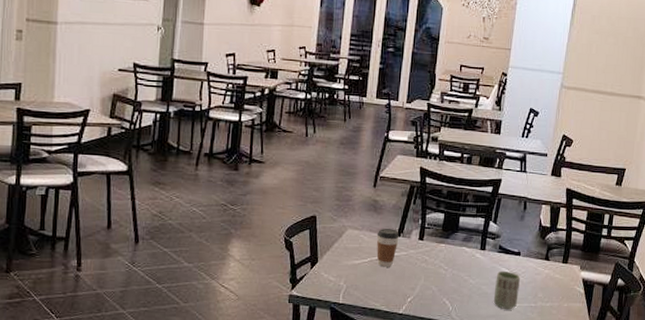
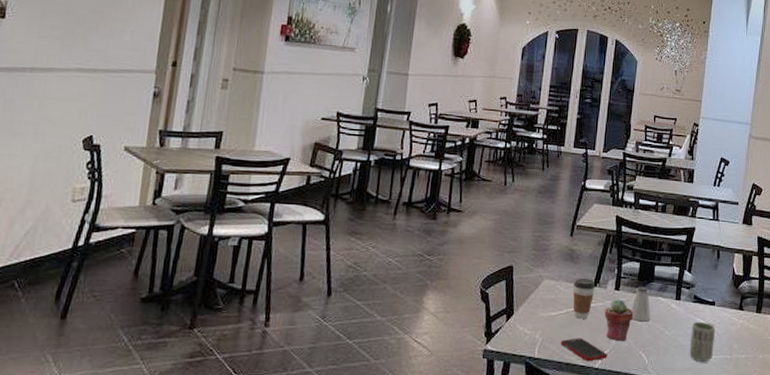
cell phone: none [365,285,412,308] -> present [560,338,608,362]
potted succulent: none [408,249,438,288] -> present [604,299,634,340]
saltshaker: none [434,236,455,271] -> present [630,286,651,322]

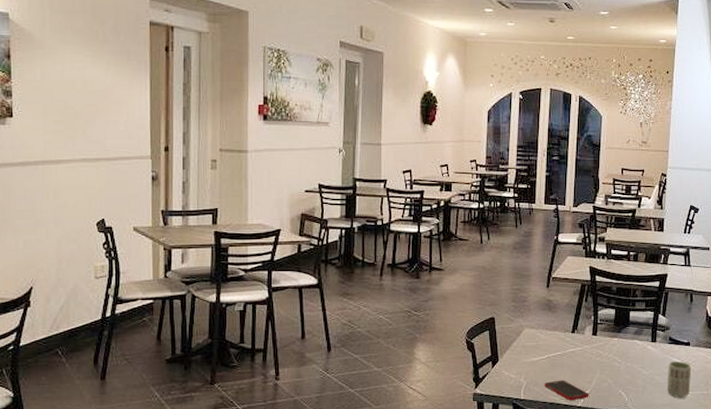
coffee cup: present [573,279,596,319] -> none [552,326,574,363]
potted succulent: present [604,299,634,340] -> none [584,344,612,381]
saltshaker: present [630,286,651,322] -> none [608,331,628,363]

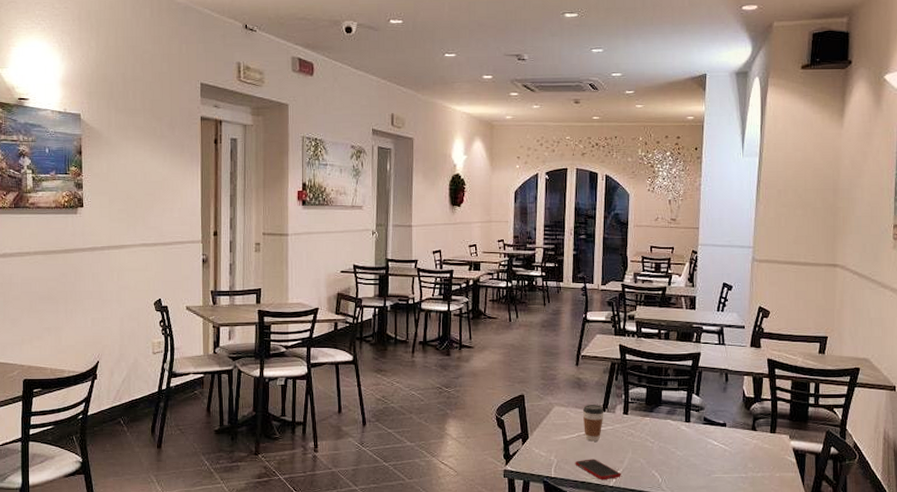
coffee cup: none [552,326,574,363] -> present [582,405,604,441]
cup: present [667,361,692,398] -> none [702,442,729,481]

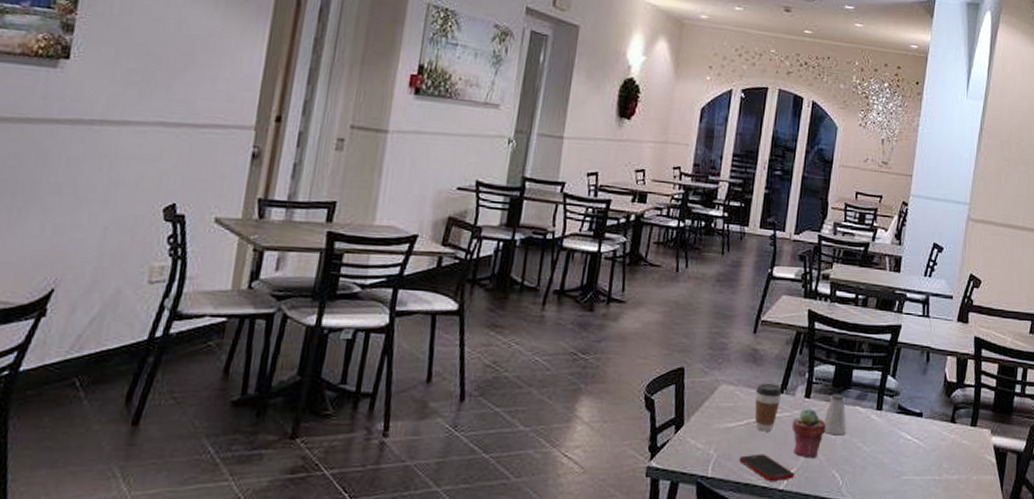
potted succulent: none [615,423,644,461] -> present [792,408,827,457]
saltshaker: none [640,410,661,443] -> present [823,393,847,436]

